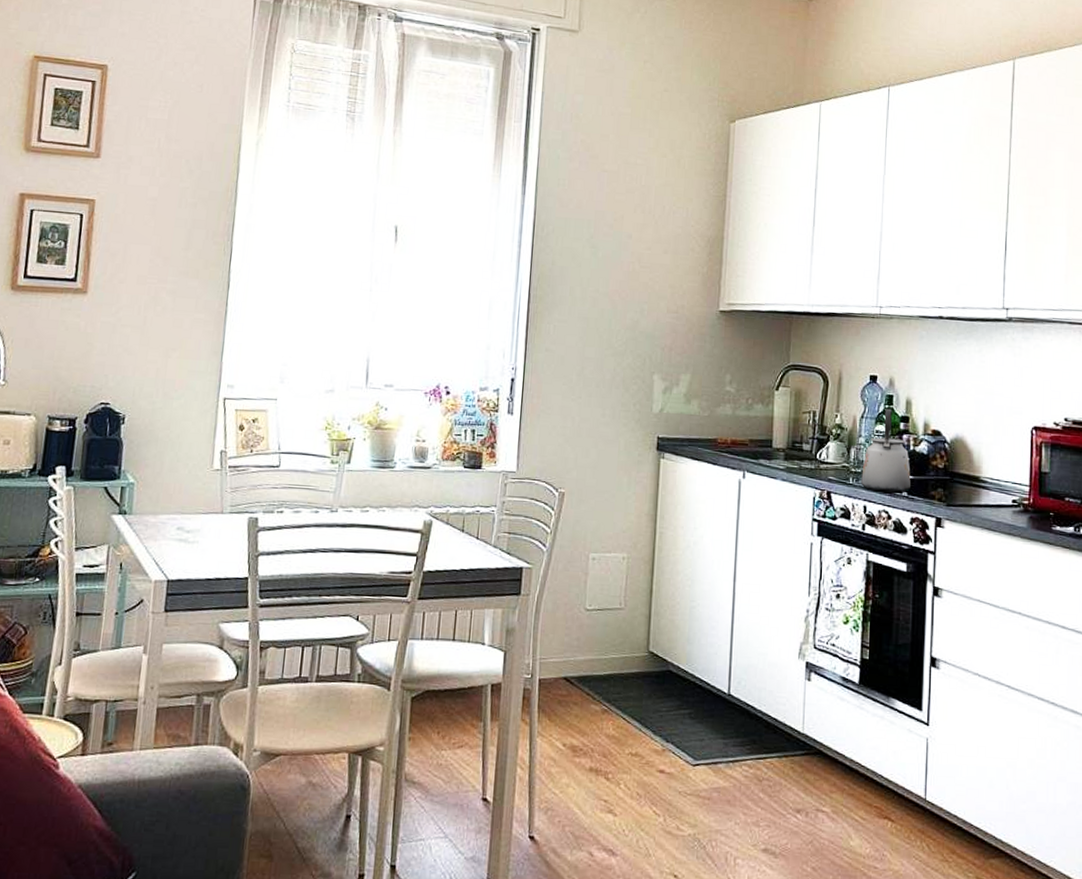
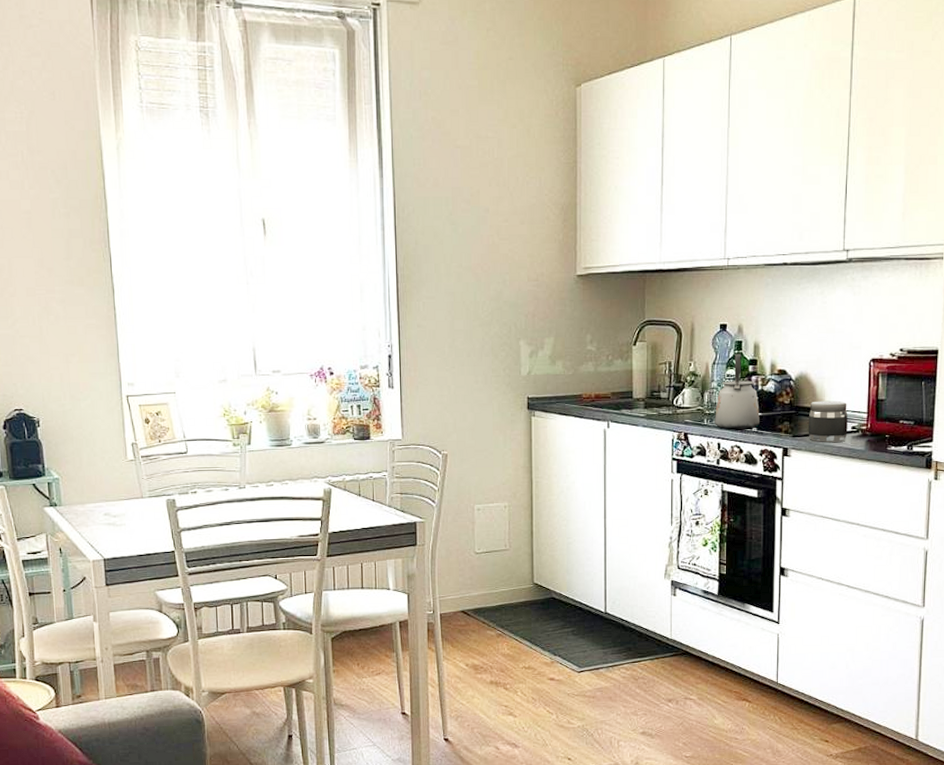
jar: none [964,468,1008,517] -> present [808,400,848,443]

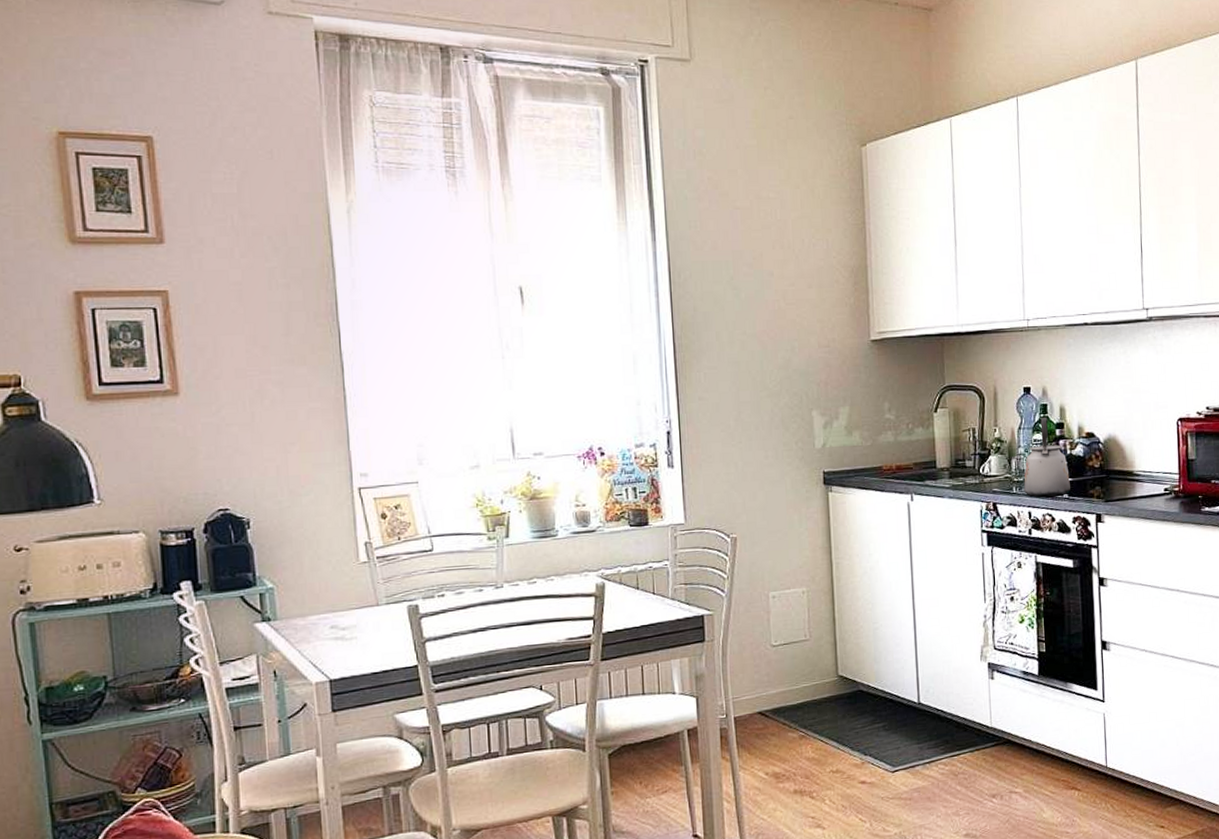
jar: present [808,400,848,443] -> none [1119,462,1161,507]

